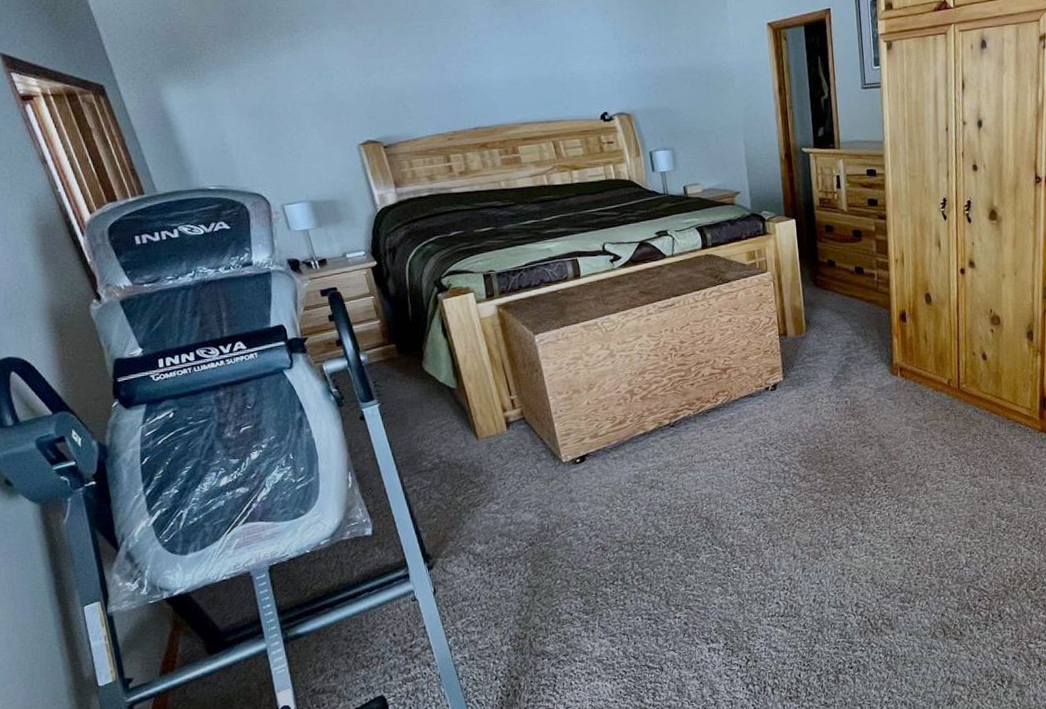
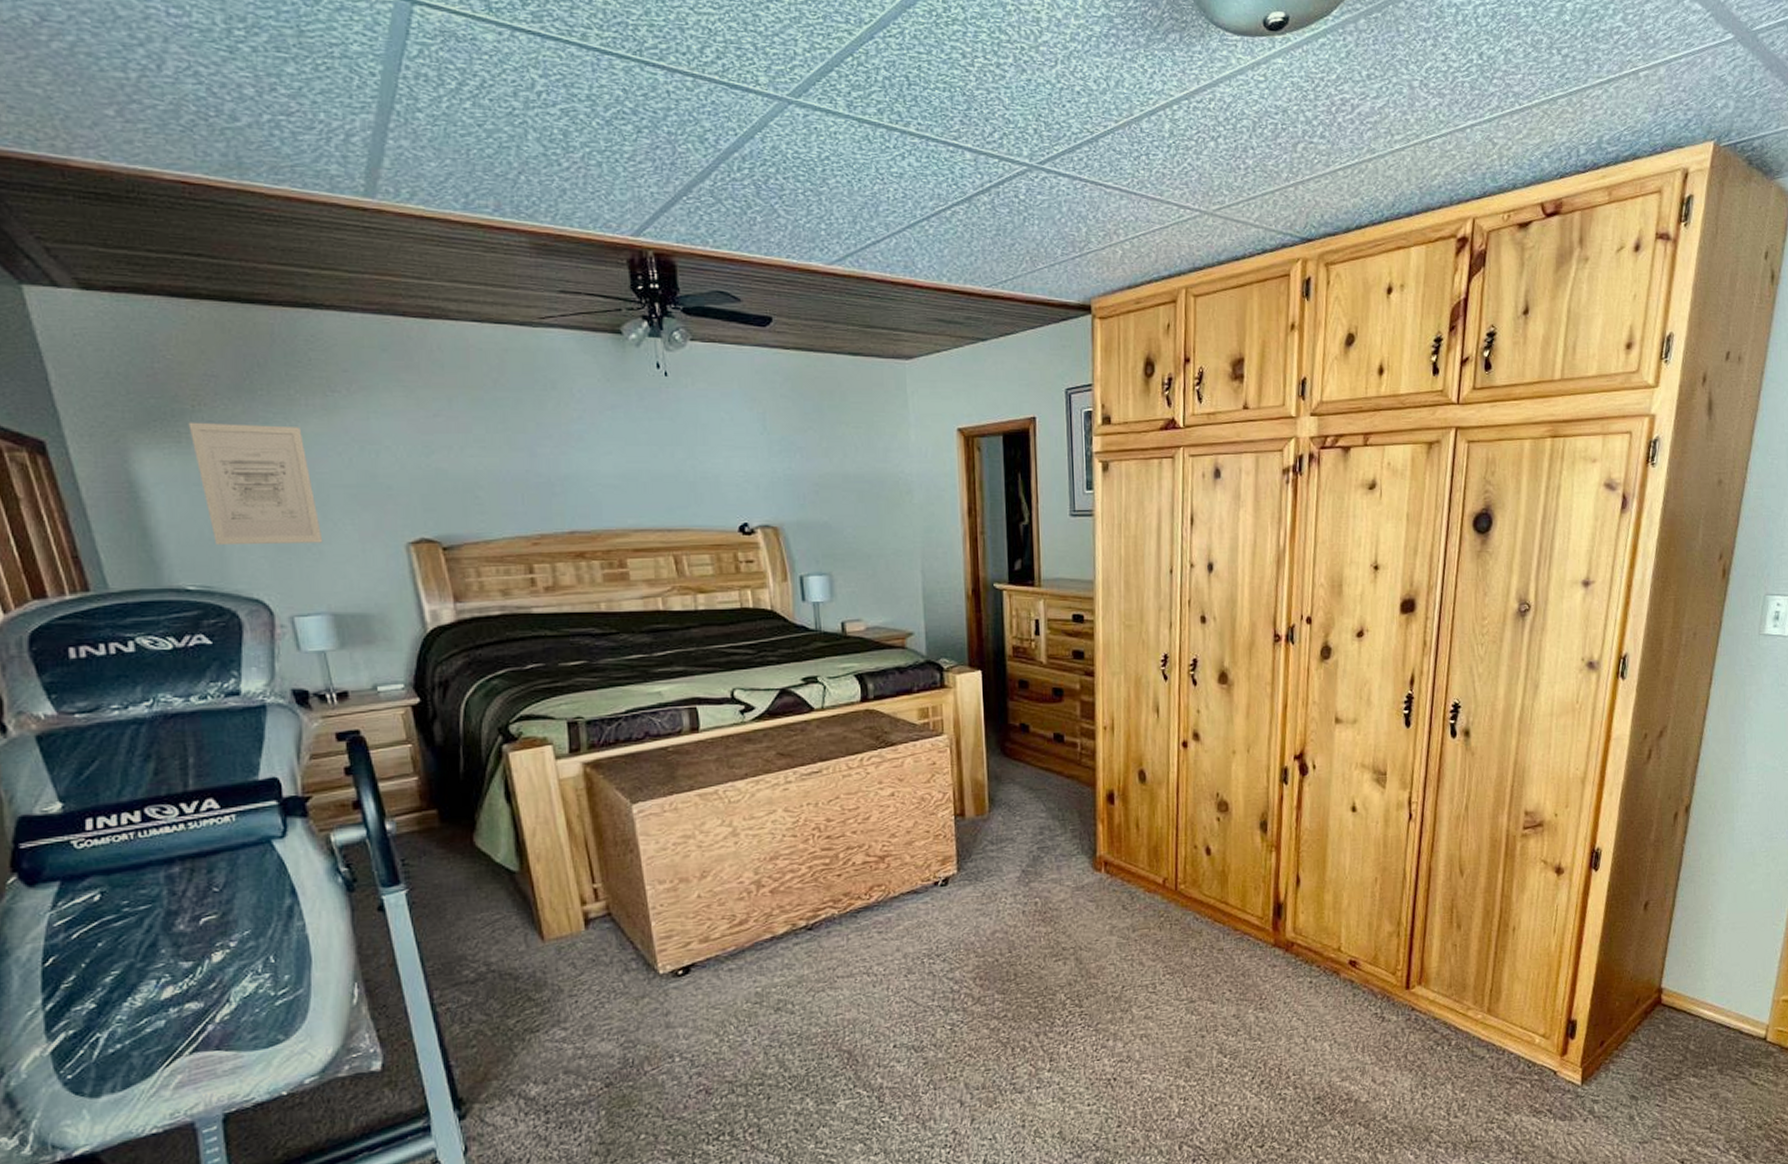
wall art: none [198,61,299,155] -> present [188,422,323,546]

